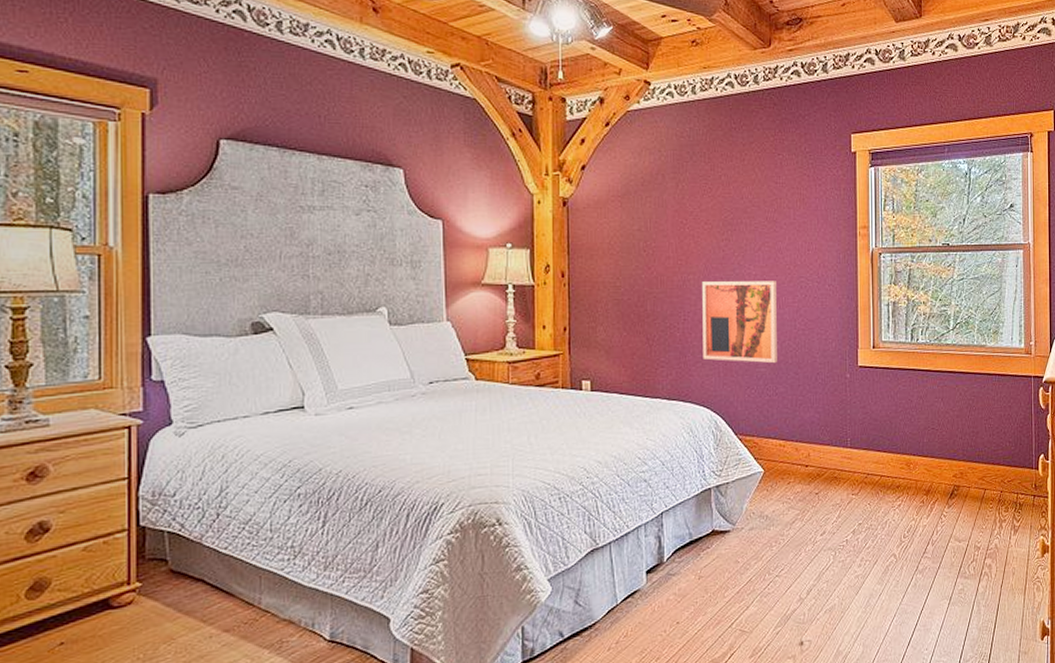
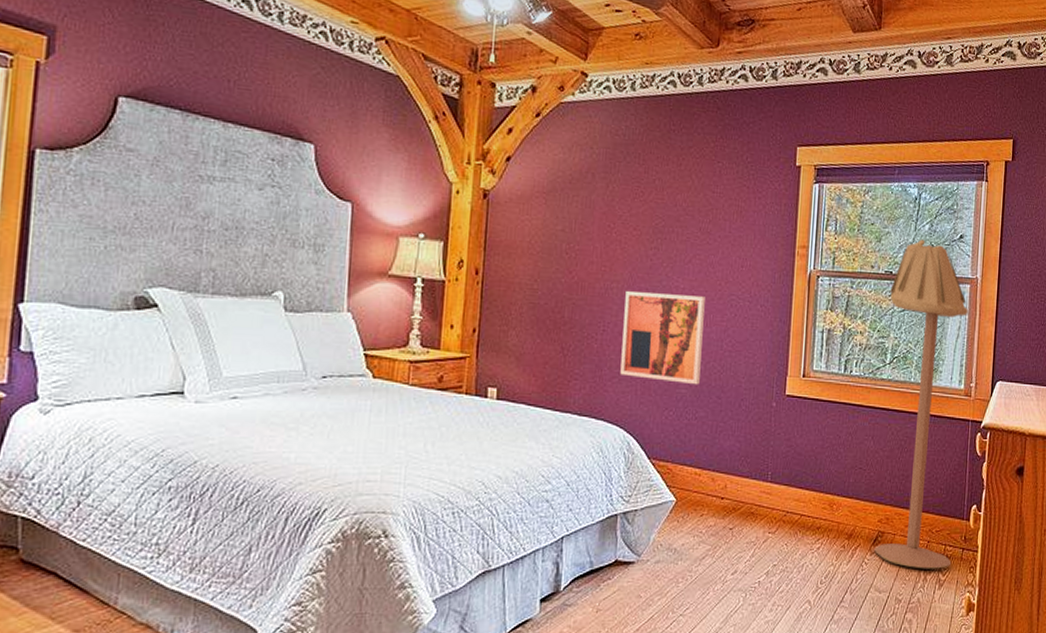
floor lamp: none [948,211,1025,517] -> present [874,239,968,569]

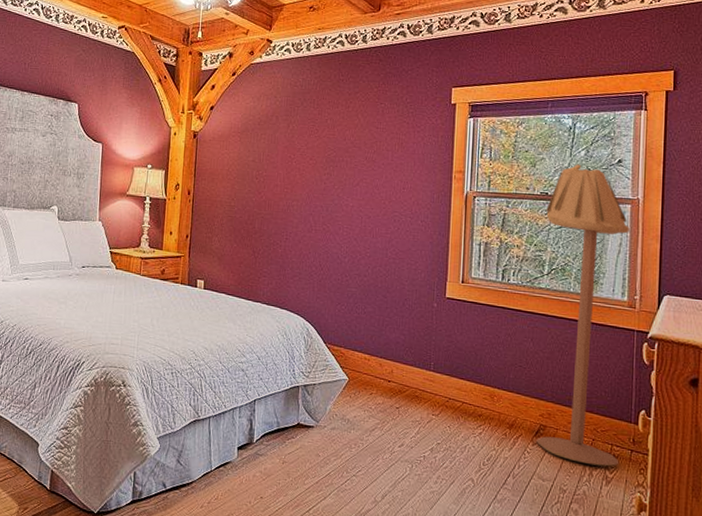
wall art: present [620,291,705,385] -> none [300,208,371,286]

